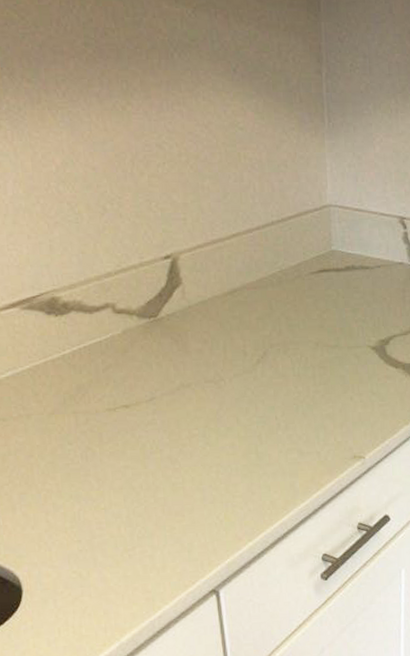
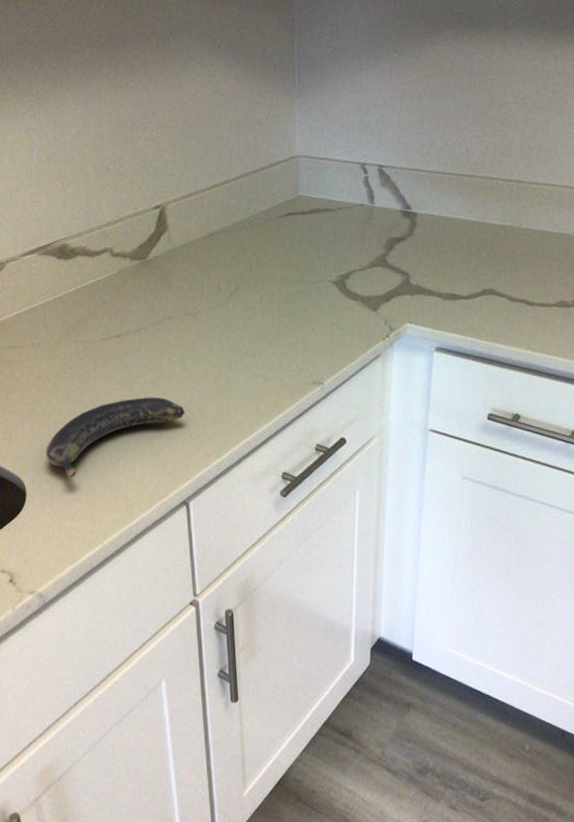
banana: none [44,475,210,569] -> present [46,397,185,477]

